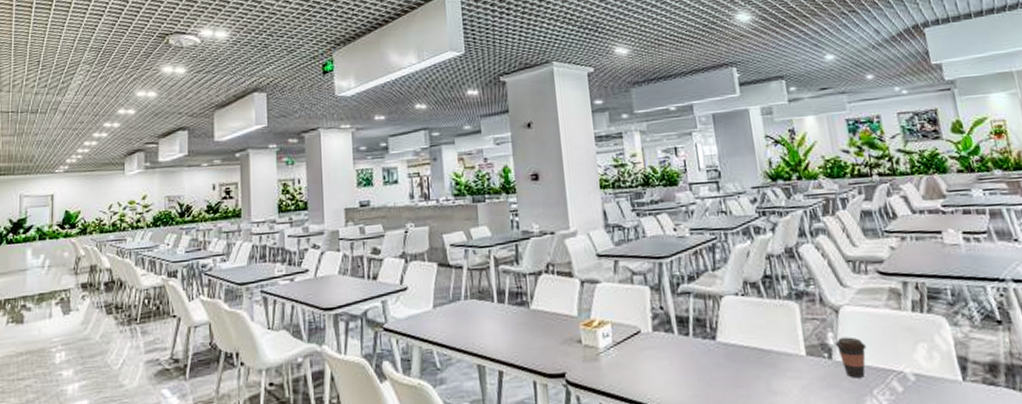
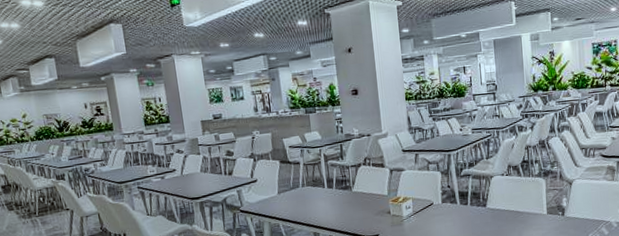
coffee cup: present [835,337,866,378] -> none [567,200,588,227]

